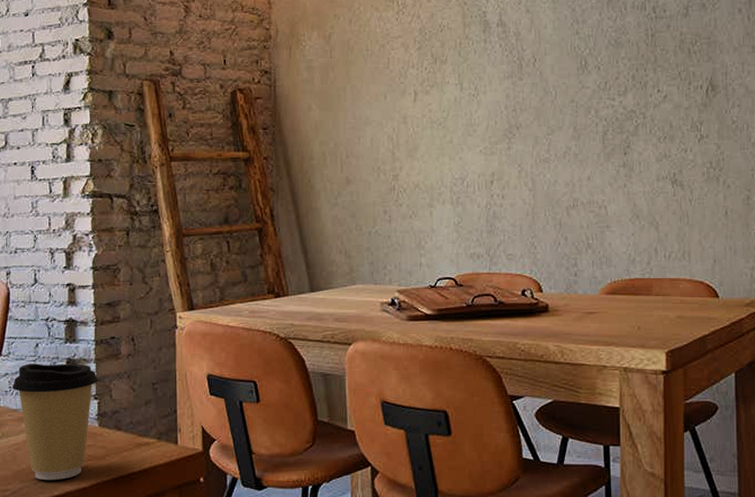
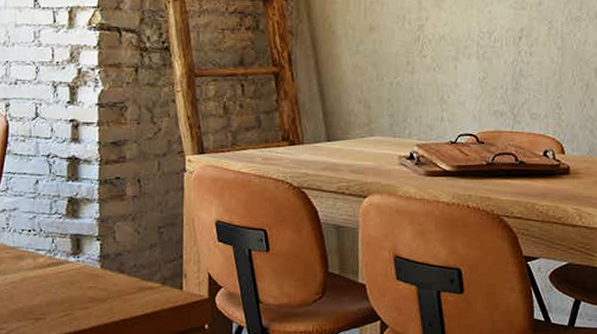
coffee cup: present [12,363,98,481] -> none [9,200,101,321]

